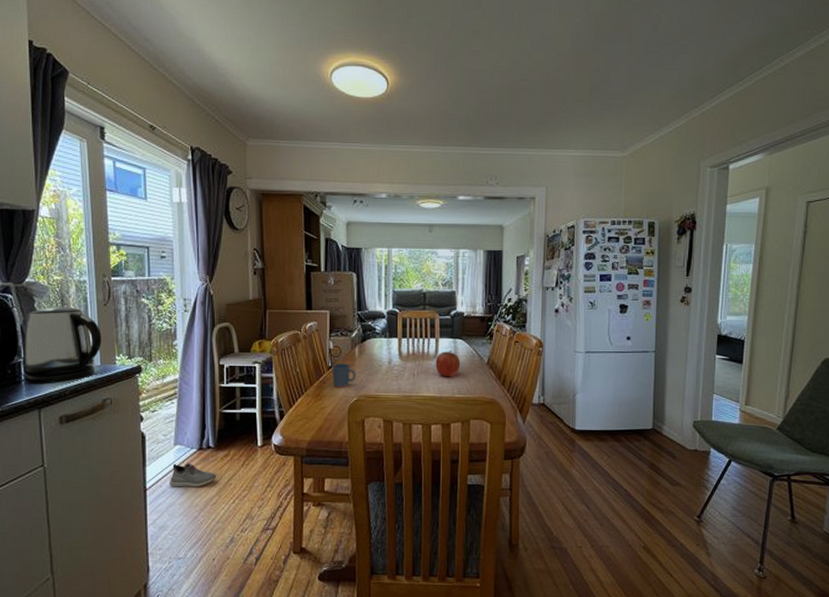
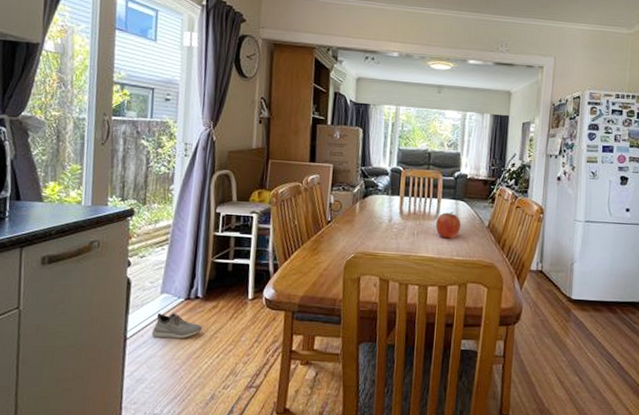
kettle: present [23,307,102,383] -> none [9,142,96,221]
mug: present [332,364,356,388] -> none [330,218,356,244]

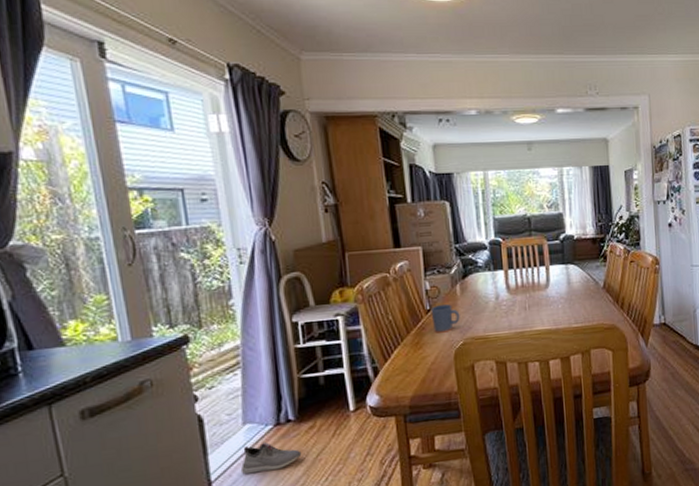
mug: none [330,218,356,244] -> present [430,304,460,333]
fruit: present [435,212,461,239] -> none [547,277,575,307]

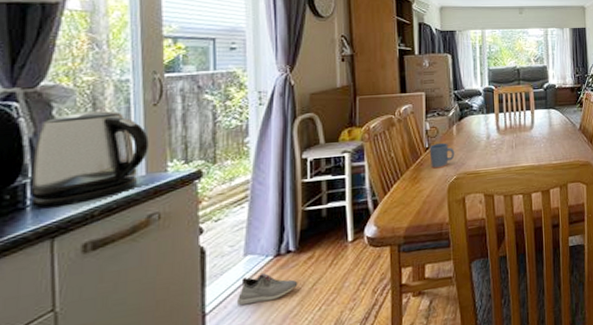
kettle: none [15,272,131,374] -> present [30,111,149,208]

